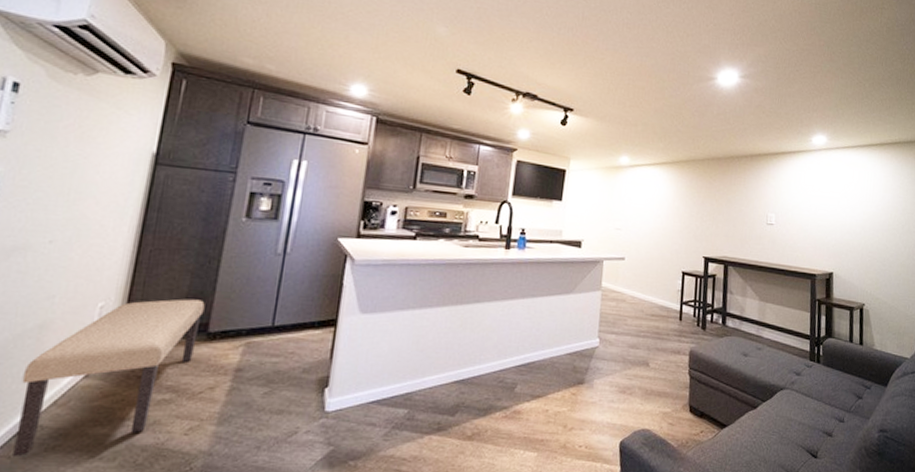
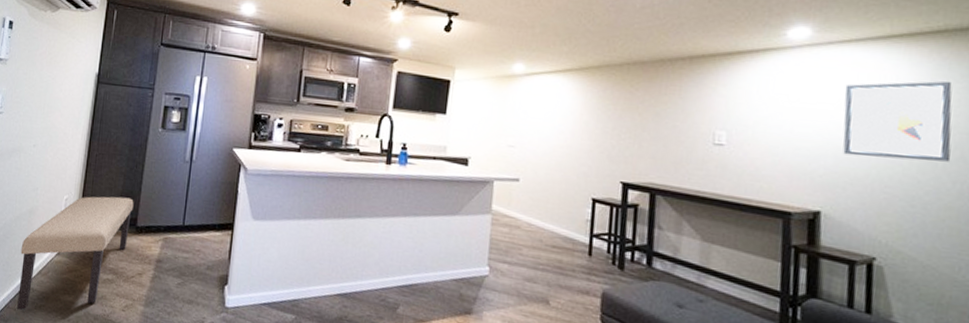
wall art: none [845,177,903,233] -> present [843,80,952,162]

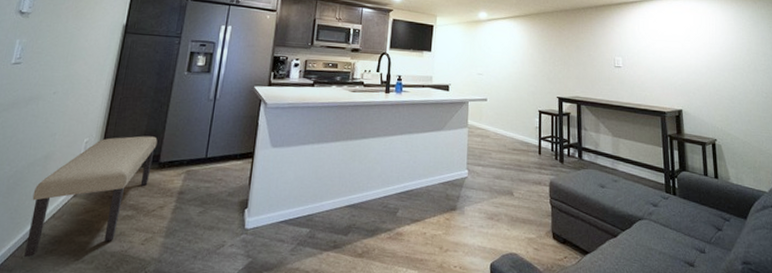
wall art: present [843,80,952,162] -> none [688,20,749,72]

